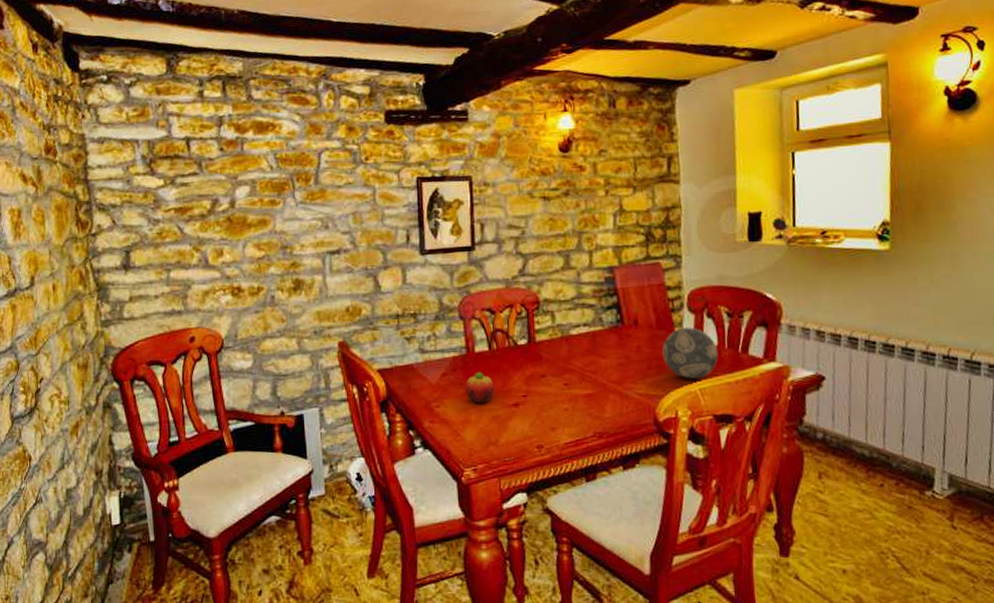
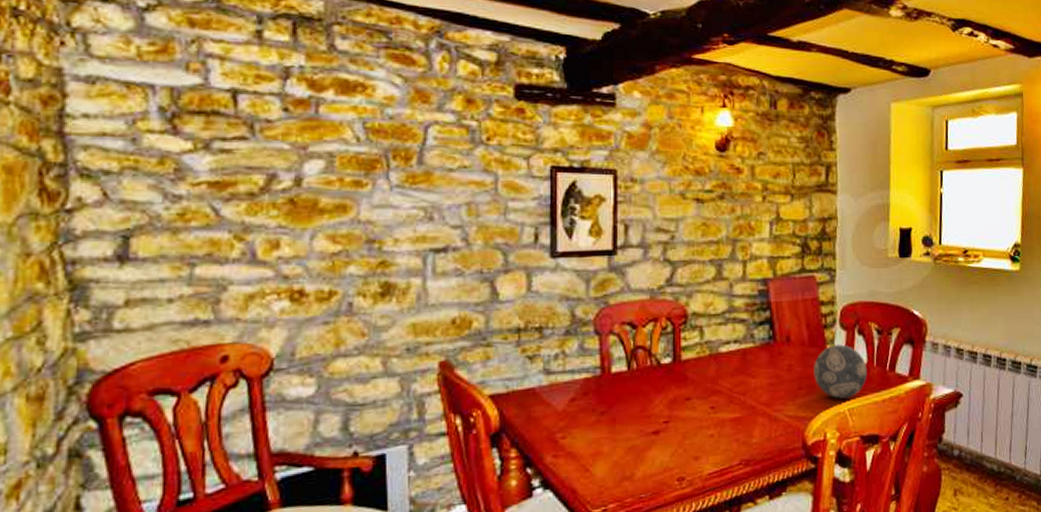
fruit: present [465,371,495,403] -> none [598,395,632,432]

